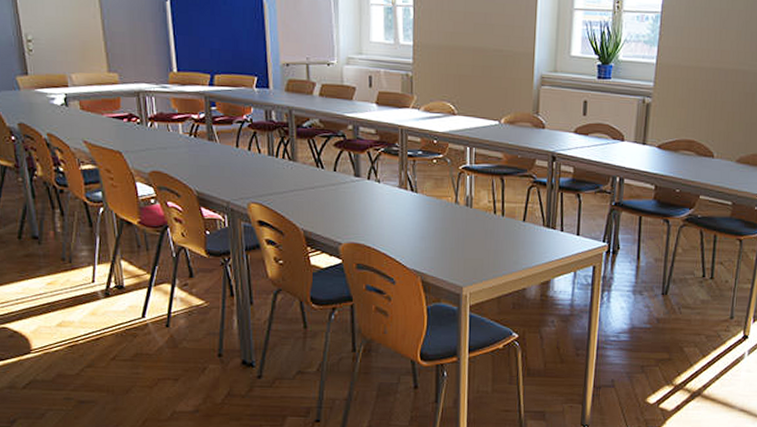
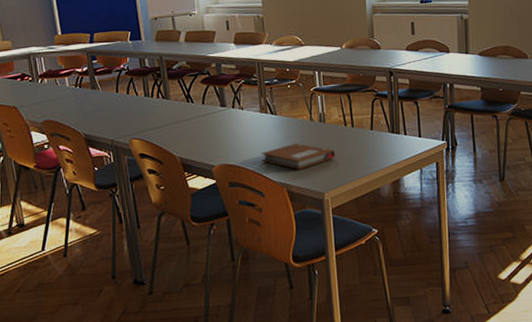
notebook: none [396,227,480,258] -> present [261,143,335,170]

